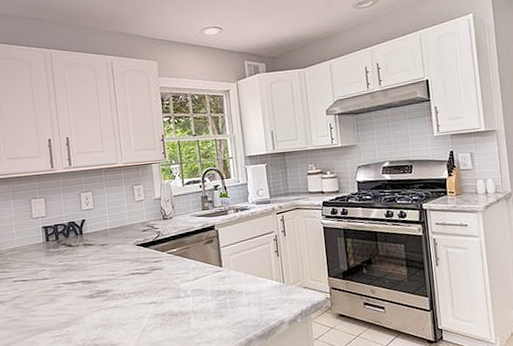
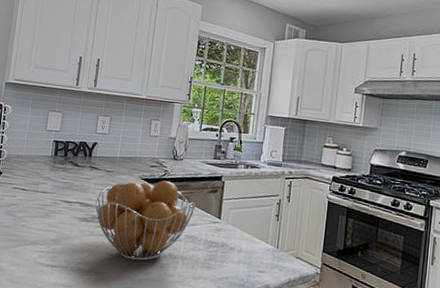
fruit basket: none [97,241,195,326] -> present [95,180,195,261]

